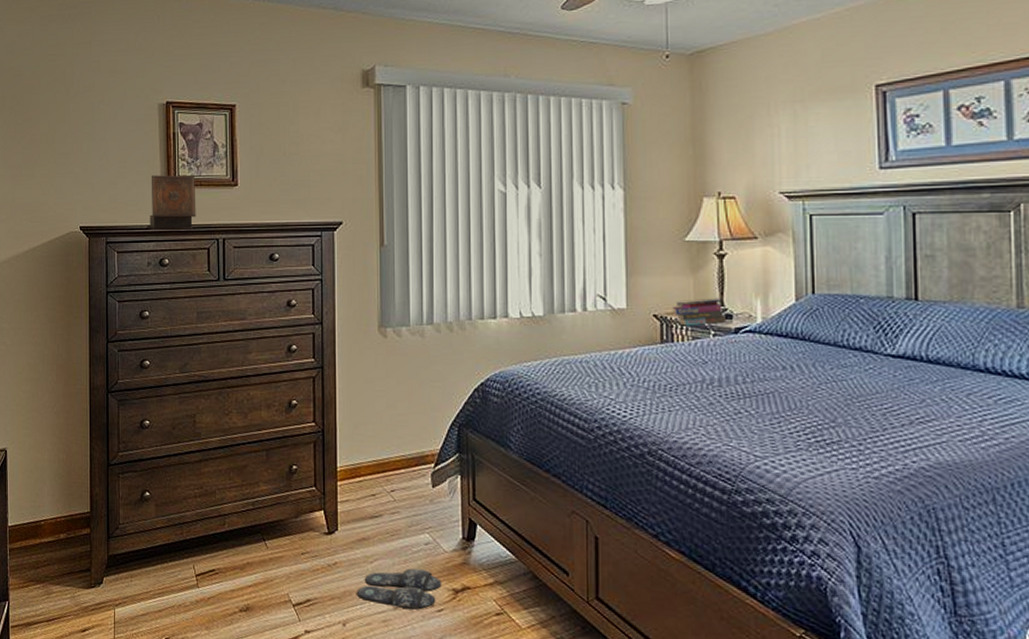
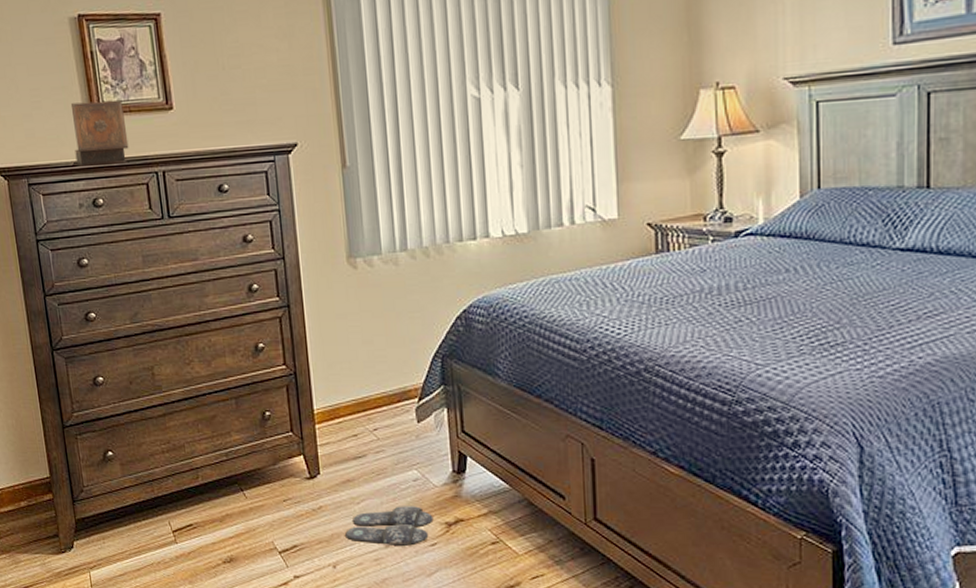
books: present [672,297,726,327] -> none [667,199,725,234]

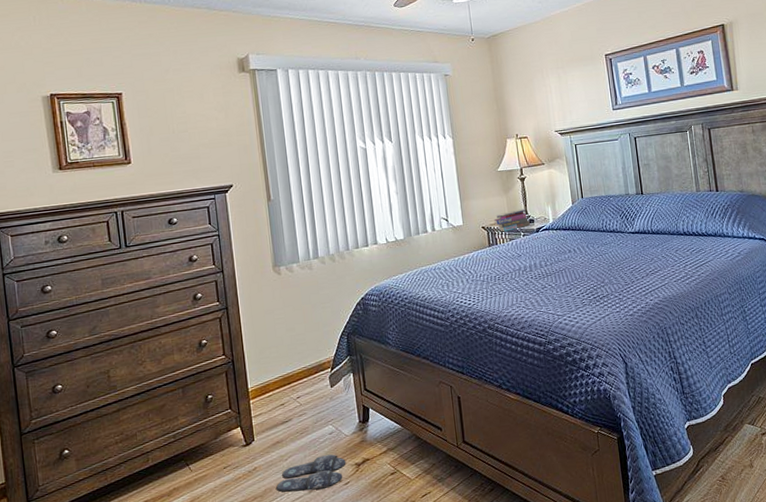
jewelry box: present [70,100,129,167] -> none [40,158,92,212]
books: none [667,199,725,234] -> present [494,208,530,232]

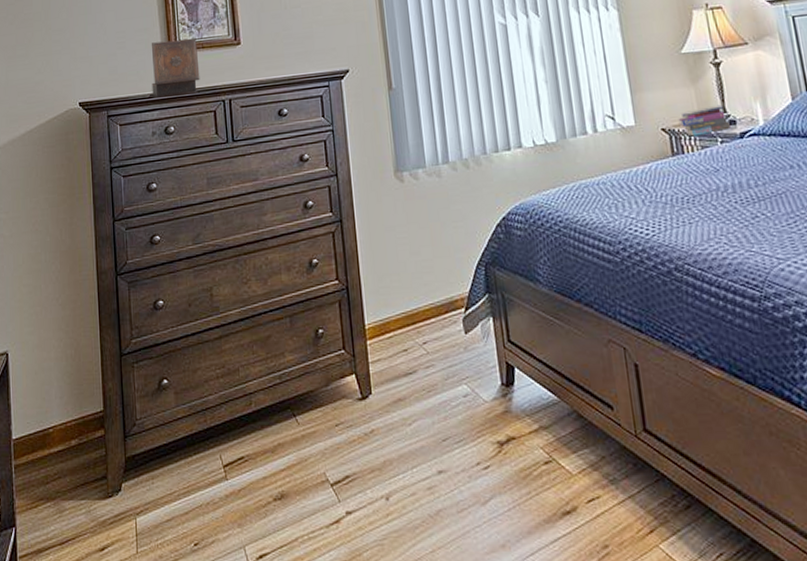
jewelry box: none [40,158,92,212] -> present [150,38,200,98]
slippers: present [276,454,346,492] -> none [398,425,485,471]

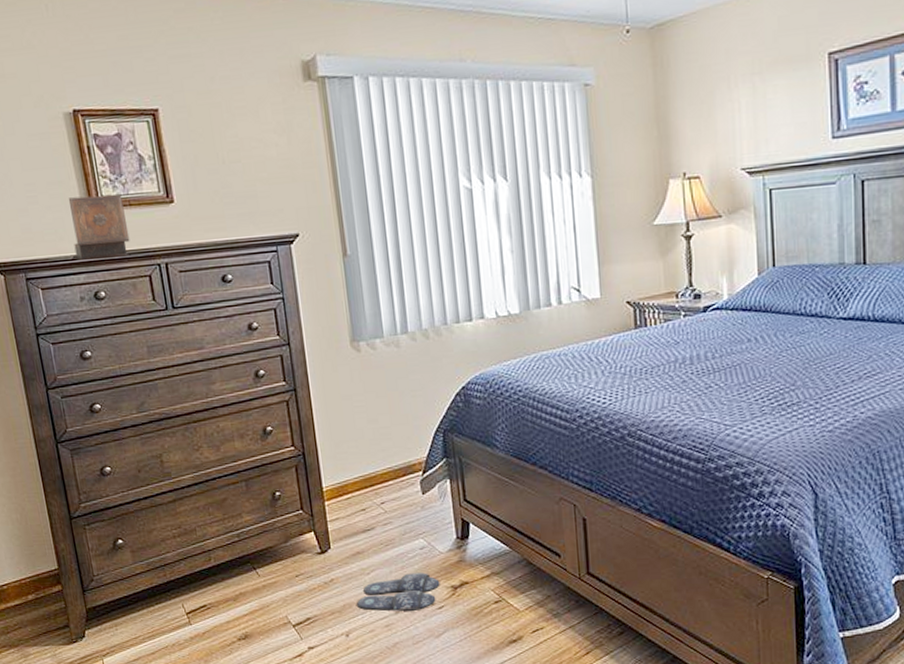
slippers: none [398,425,485,471] -> present [357,573,440,611]
books: present [678,104,731,137] -> none [644,278,695,310]

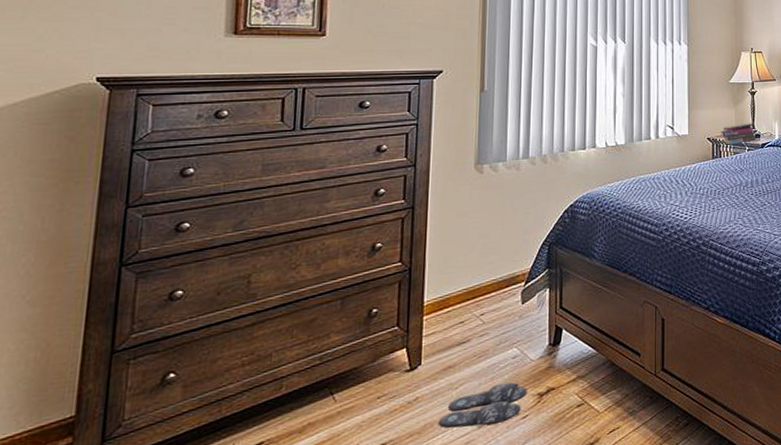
jewelry box: present [68,194,131,261] -> none [201,23,272,80]
books: none [644,278,695,310] -> present [720,122,756,145]

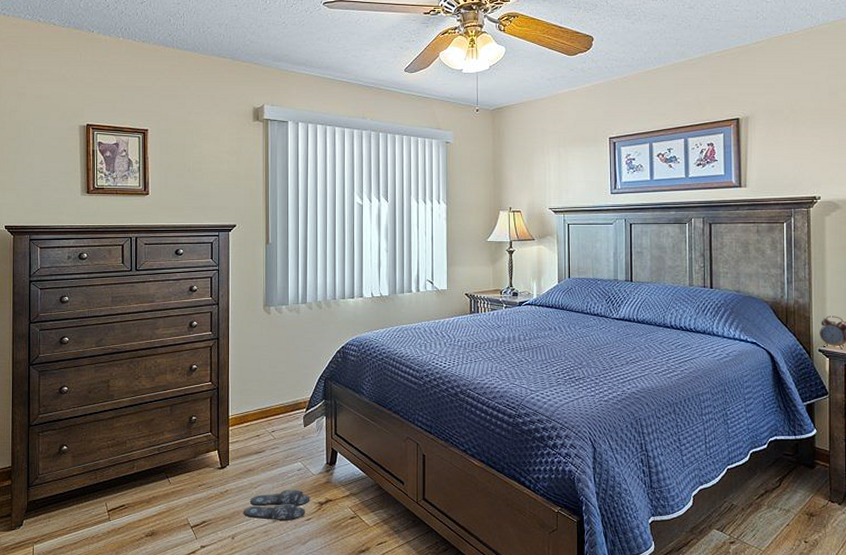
books: present [720,122,756,145] -> none [478,281,513,302]

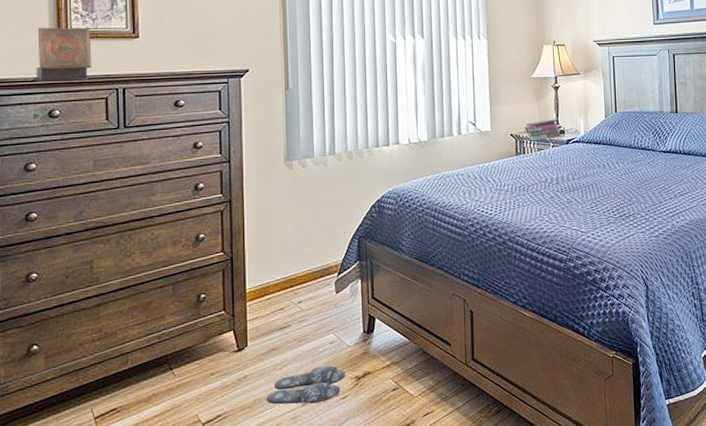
jewelry box: none [68,184,112,229] -> present [33,27,92,82]
books: none [478,281,513,302] -> present [523,118,560,141]

